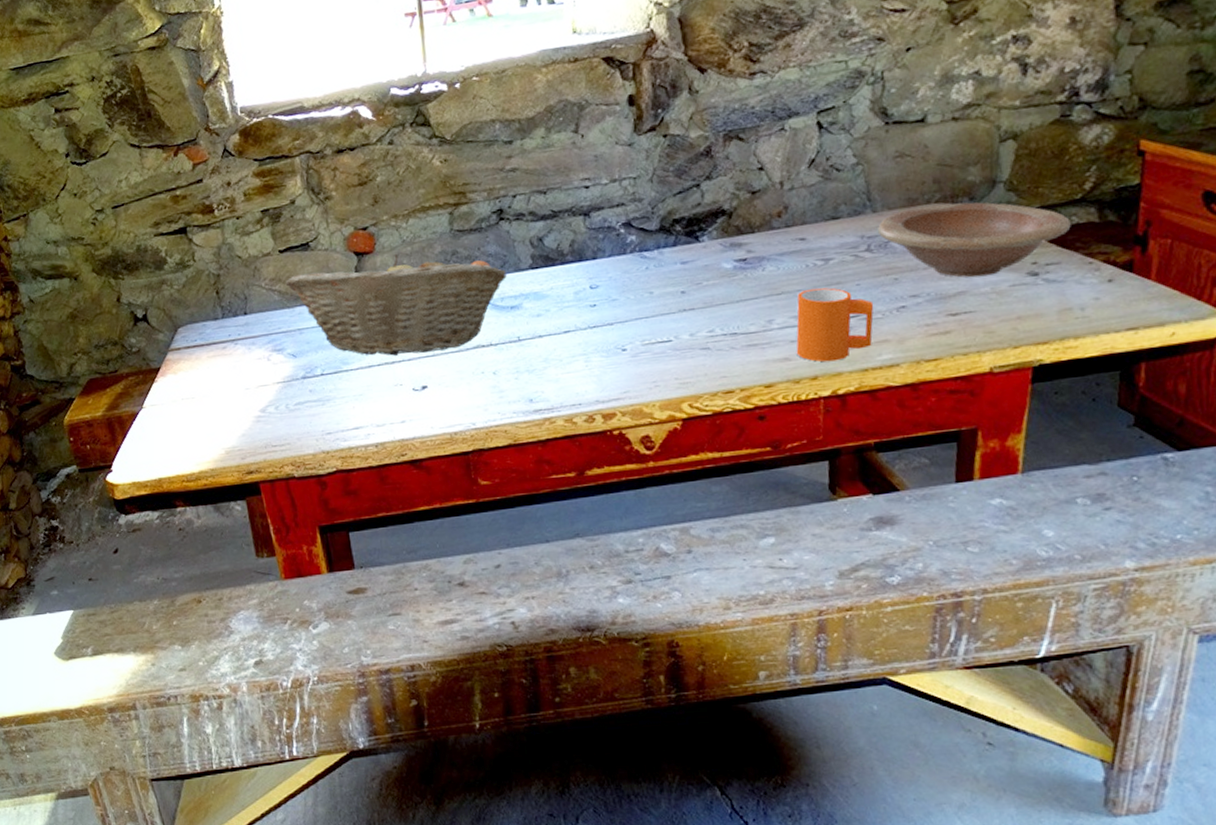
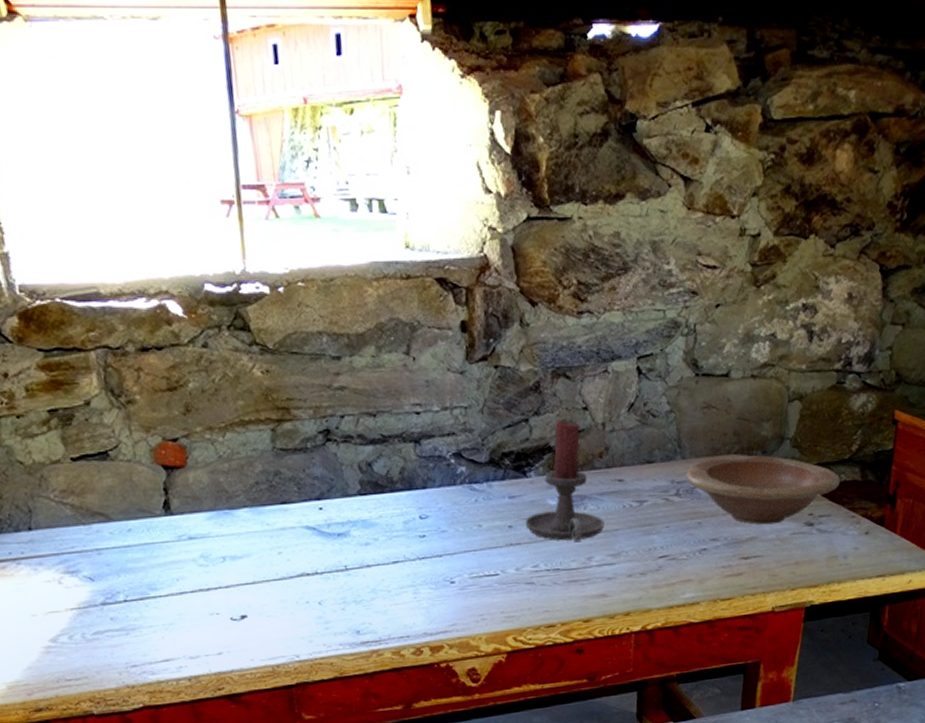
fruit basket: present [285,254,507,356] -> none [79,471,334,582]
candle holder: none [698,182,786,306] -> present [524,420,604,543]
mug: present [796,287,874,362] -> none [612,528,680,599]

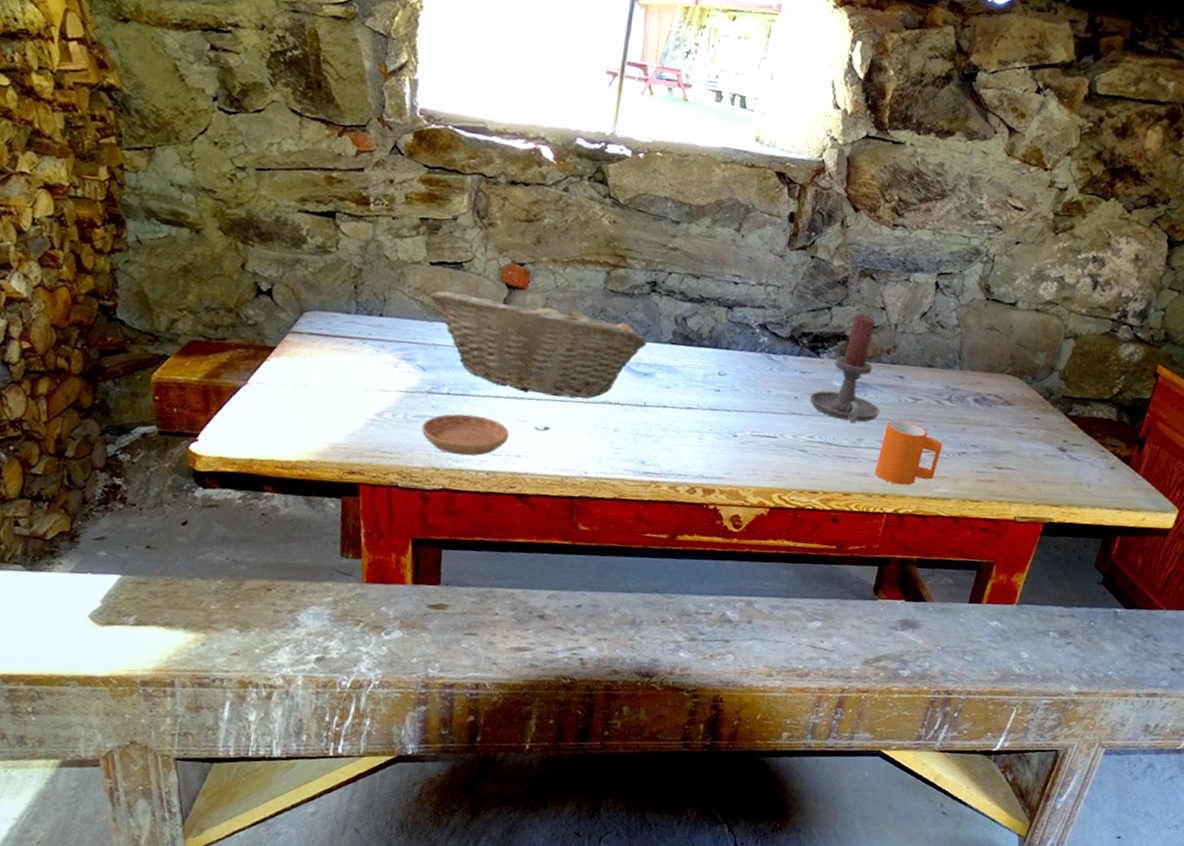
fruit basket: none [79,471,334,582] -> present [429,290,647,399]
saucer: none [105,618,203,667] -> present [422,414,509,456]
mug: none [612,528,680,599] -> present [874,420,943,486]
wooden bowl: present [686,455,840,525] -> none [960,374,1097,443]

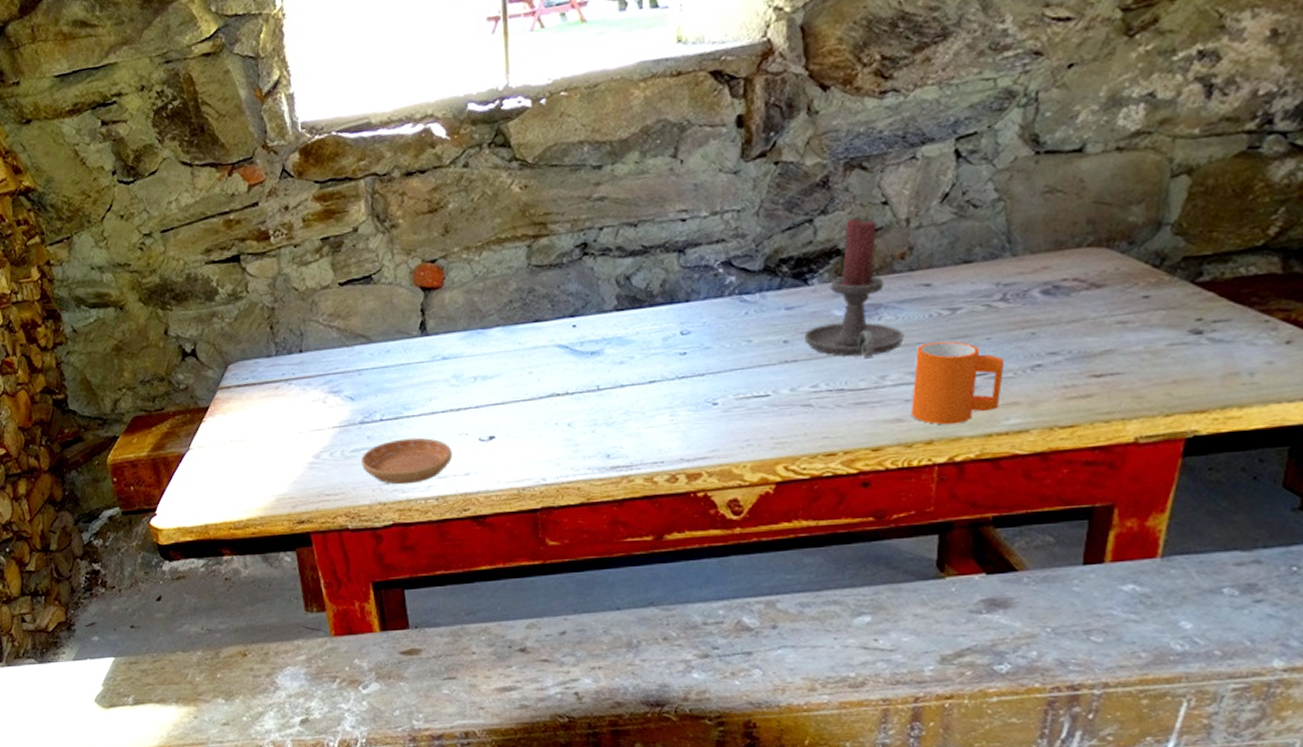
fruit basket: present [429,290,647,399] -> none [344,291,588,402]

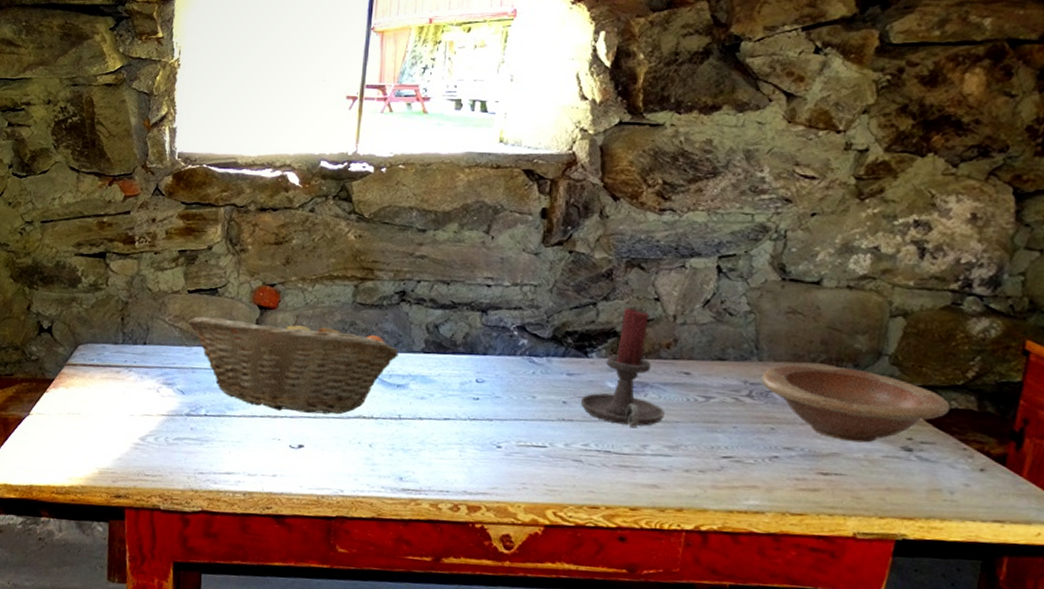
fruit basket: none [344,291,588,402] -> present [188,315,399,415]
saucer: present [361,437,452,485] -> none [182,435,264,477]
mug: present [910,341,1005,425] -> none [665,422,748,498]
wooden bowl: none [1017,246,1248,334] -> present [762,364,950,443]

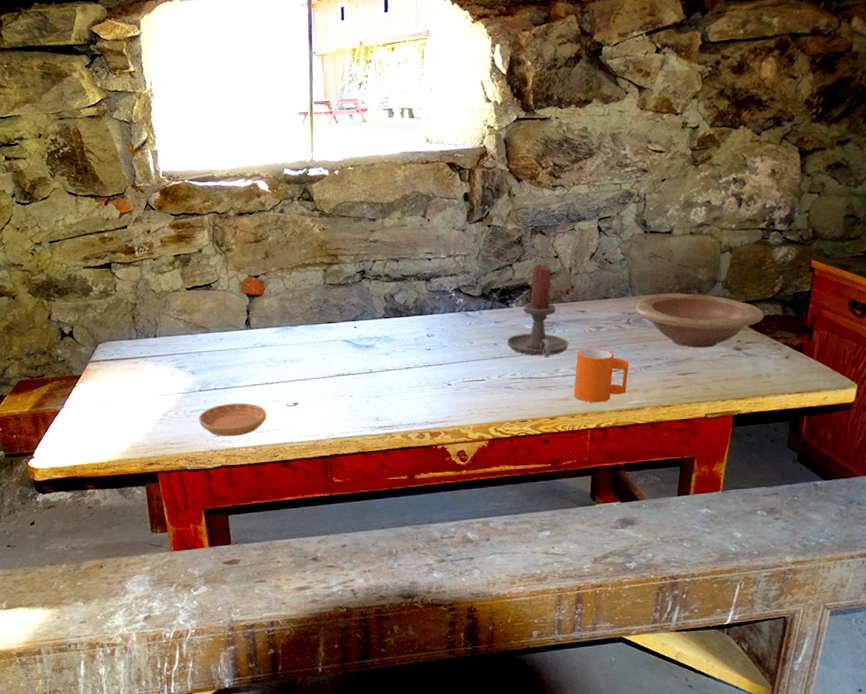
saucer: none [182,435,264,477] -> present [199,402,266,437]
fruit basket: present [188,315,399,415] -> none [189,299,365,378]
mug: none [665,422,748,498] -> present [573,348,629,403]

